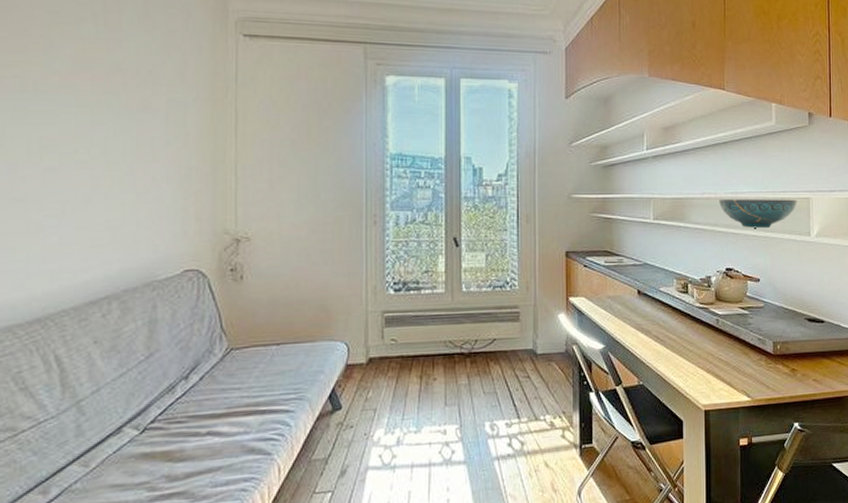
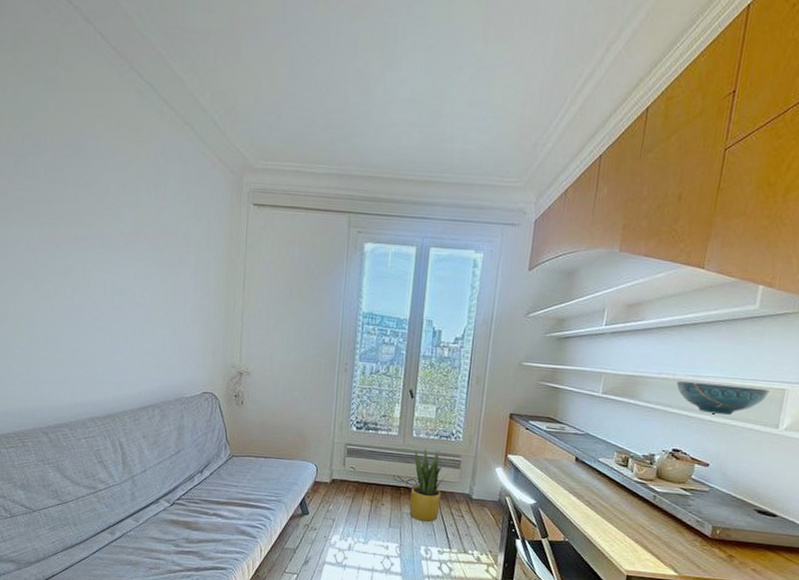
planter: none [466,301,506,392] -> present [409,448,447,523]

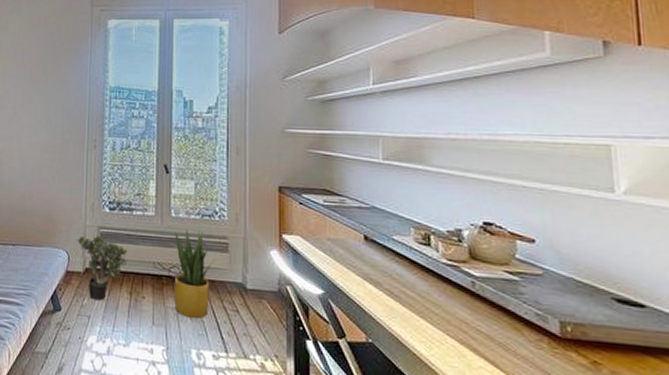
potted plant: none [325,451,372,507] -> present [77,235,128,301]
decorative bowl: present [676,380,770,416] -> none [470,140,591,180]

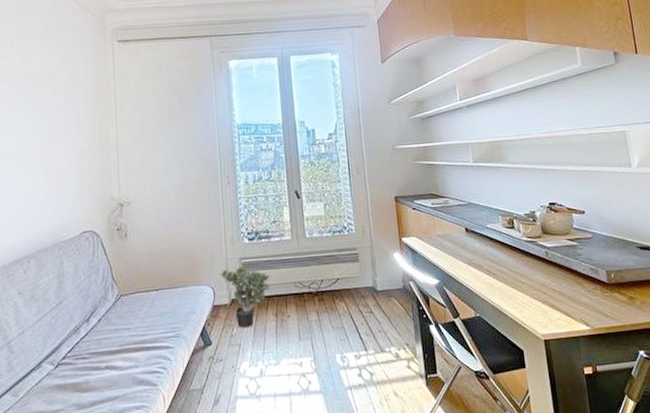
planter: present [175,229,214,319] -> none [310,245,348,327]

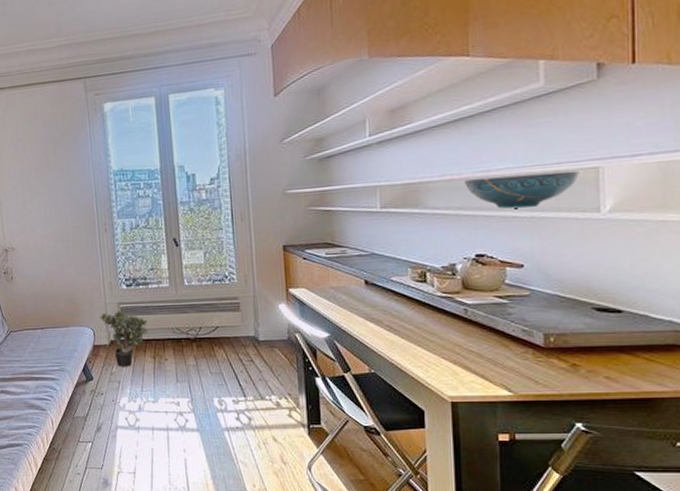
decorative bowl: none [534,133,614,164] -> present [463,170,579,209]

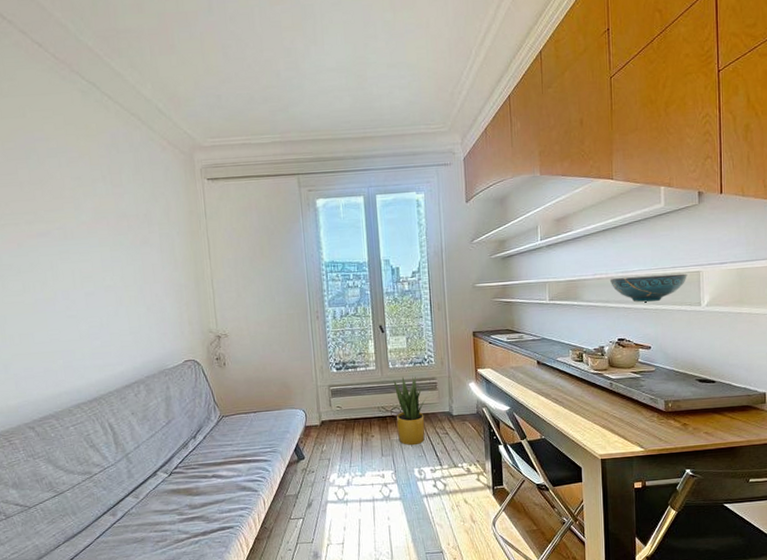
potted plant: present [99,310,149,367] -> none [311,392,357,446]
planter: none [189,294,228,372] -> present [393,375,427,446]

